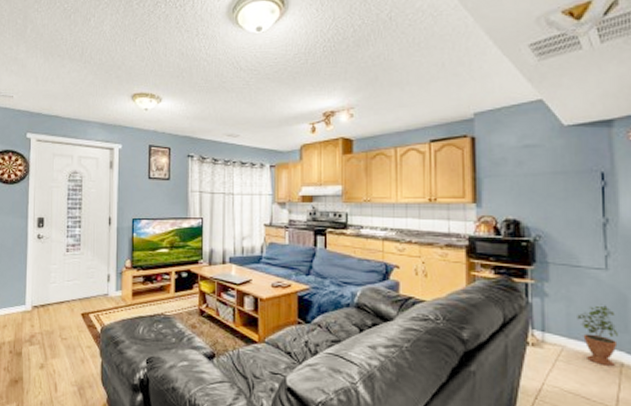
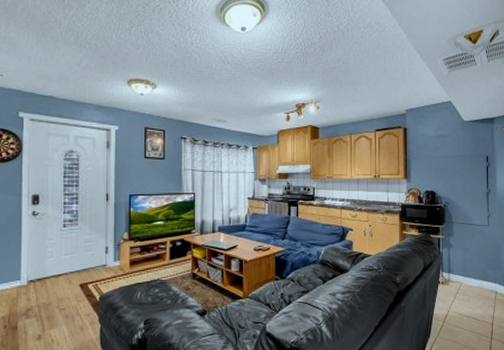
potted plant: present [577,303,618,367] -> none [470,250,494,295]

